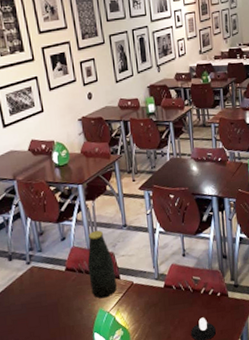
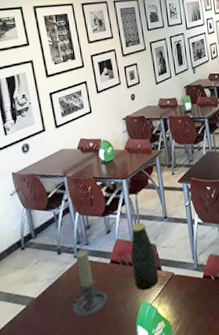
candle holder: none [22,256,63,324] -> present [70,249,108,318]

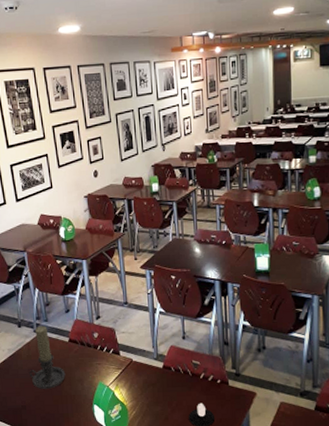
bottle: present [131,223,159,291] -> none [89,306,116,372]

